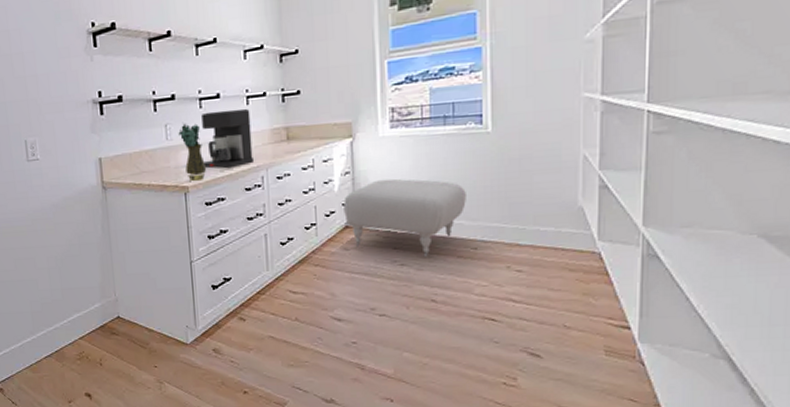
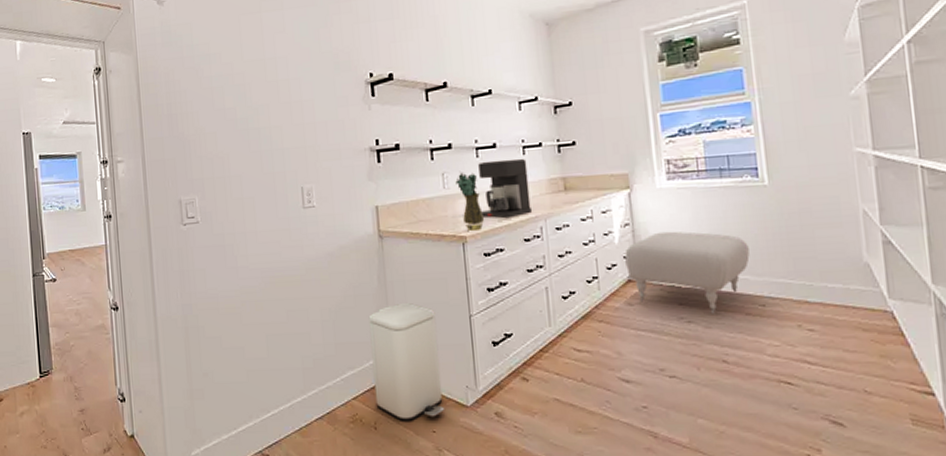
pedal bin: none [93,250,166,358] -> present [368,302,446,421]

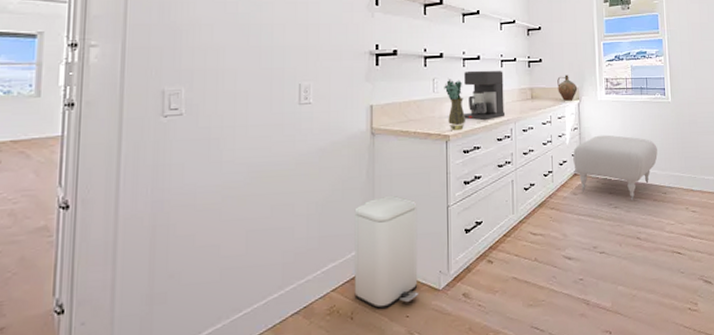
ceramic jug: none [598,158,627,191] -> present [557,75,578,101]

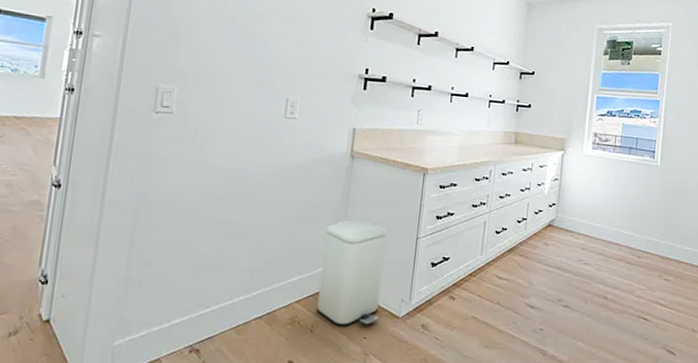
vase: present [444,77,466,131] -> none [428,111,447,166]
coffee maker: present [464,70,506,121] -> none [444,106,490,159]
ceramic jug: present [557,75,578,101] -> none [543,124,564,151]
ottoman: present [573,134,658,202] -> none [549,189,638,261]

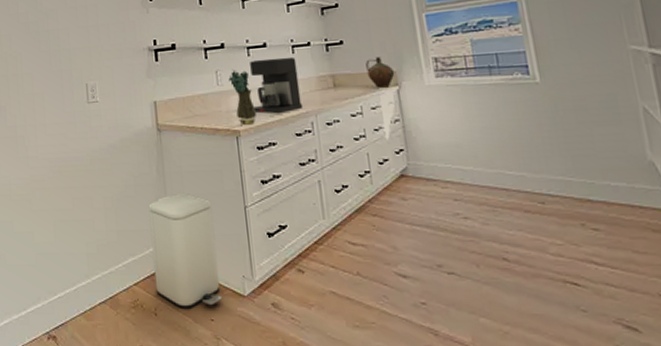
vase: none [428,111,447,166] -> present [228,69,258,126]
coffee maker: none [444,106,490,159] -> present [250,56,304,114]
ceramic jug: none [543,124,564,151] -> present [366,56,395,88]

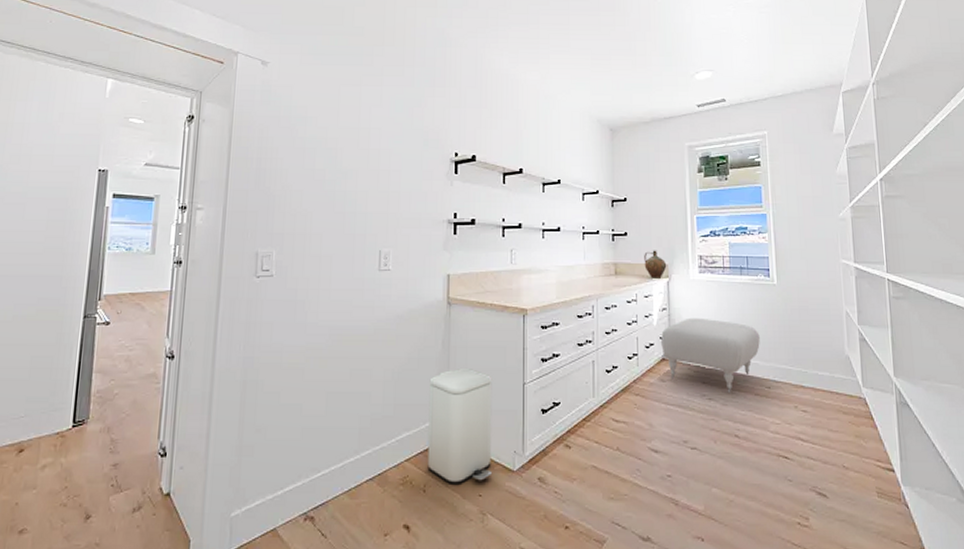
vase: present [228,69,258,126] -> none [522,249,545,305]
coffee maker: present [250,56,304,114] -> none [542,242,587,296]
ottoman: none [396,127,525,212] -> present [661,317,760,394]

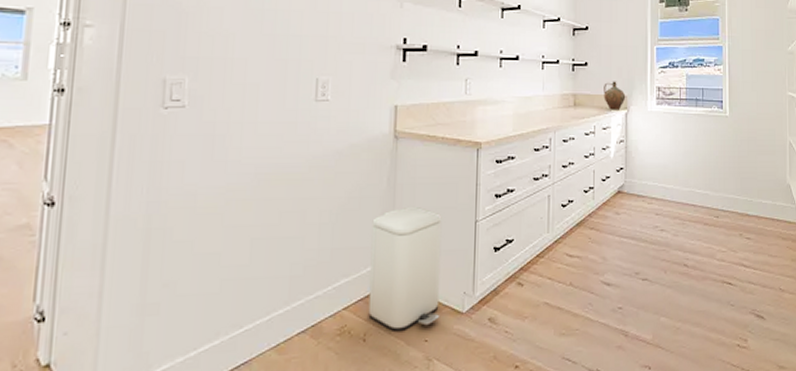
ottoman: present [661,317,760,394] -> none [617,149,711,225]

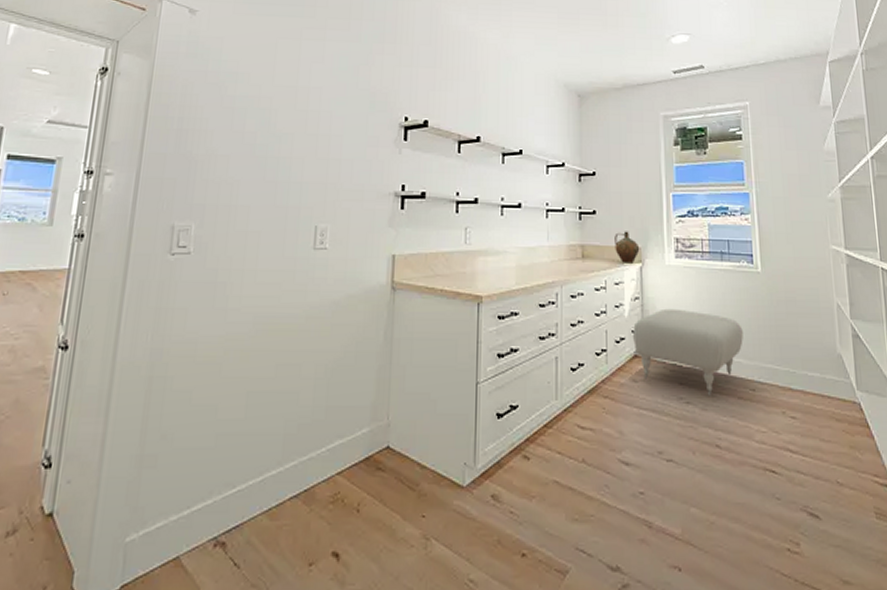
pedal bin: present [368,206,442,331] -> none [362,363,441,503]
ottoman: none [617,149,711,225] -> present [633,308,743,397]

